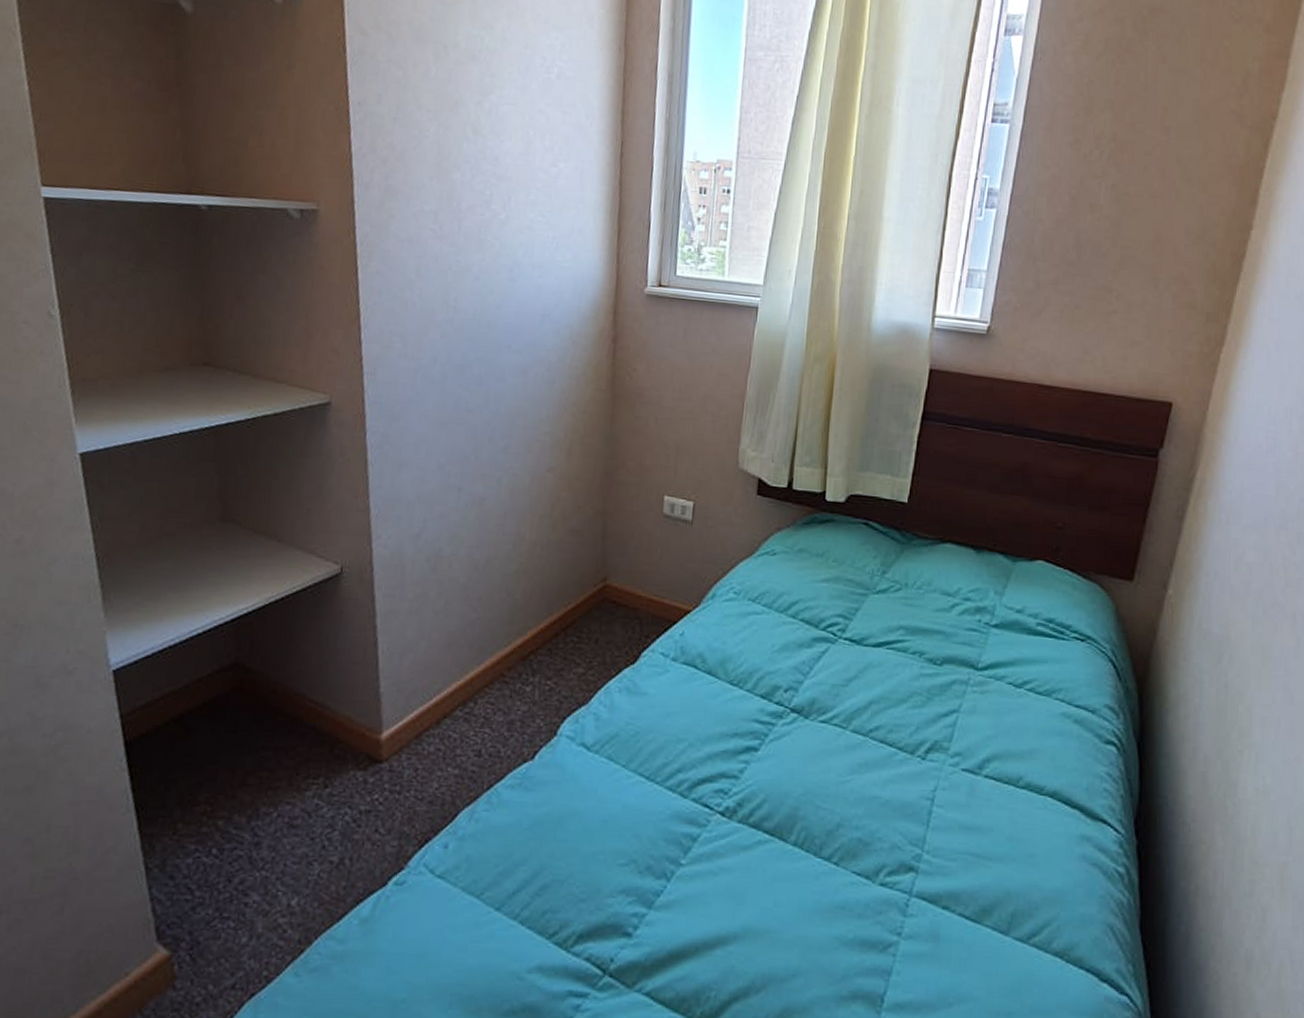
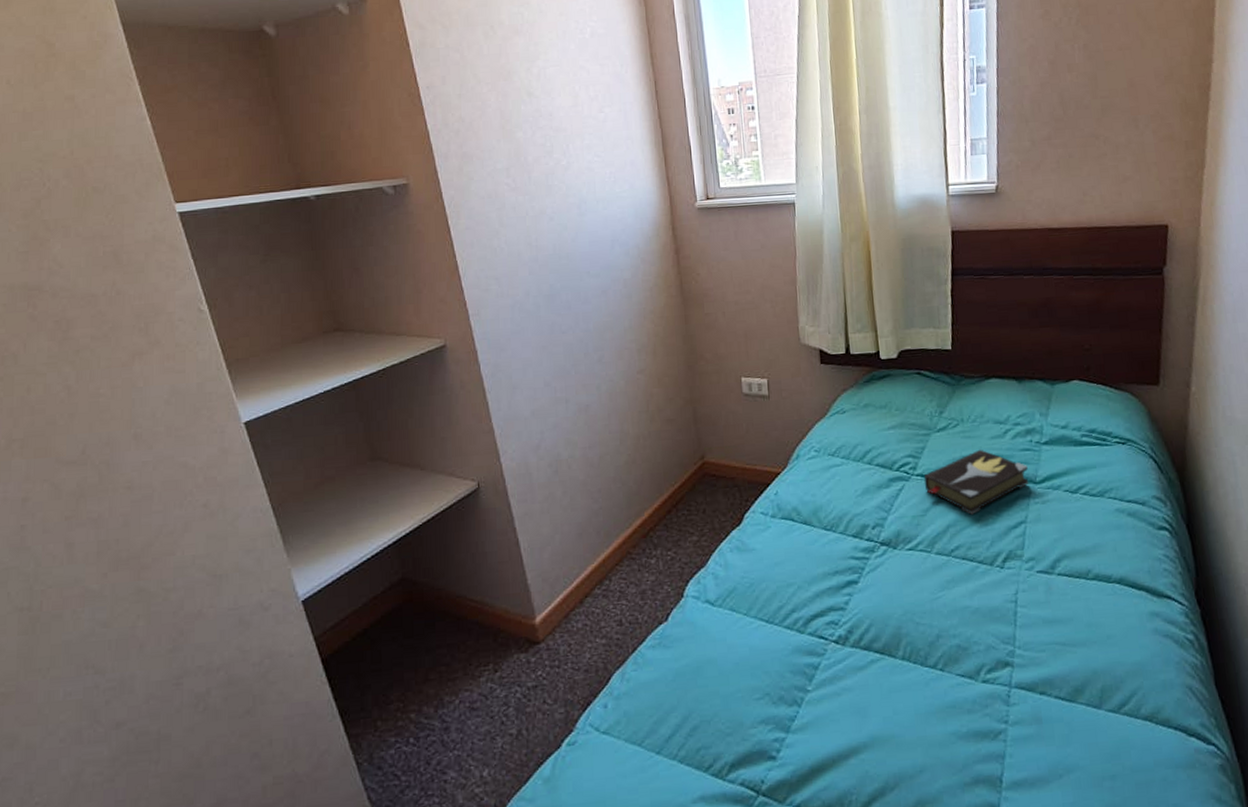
hardback book: none [851,620,971,693] -> present [924,449,1028,515]

